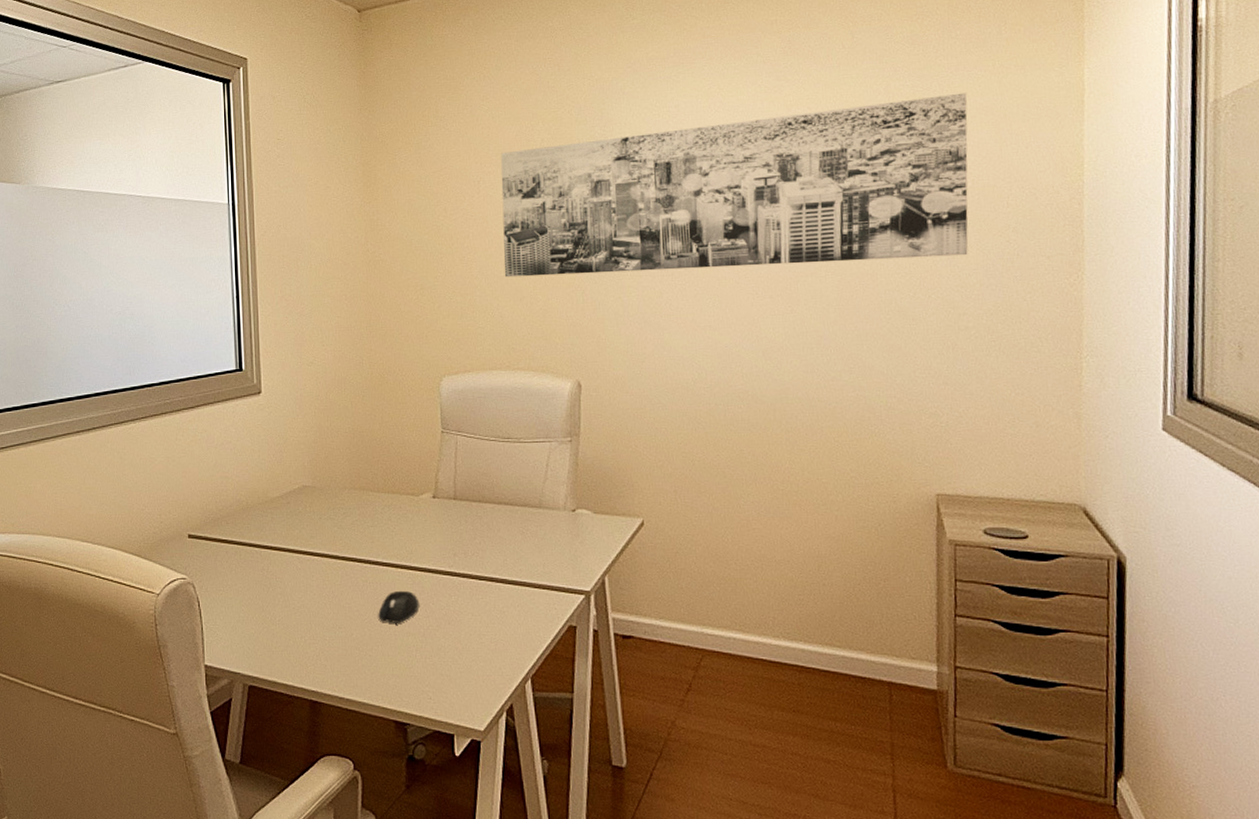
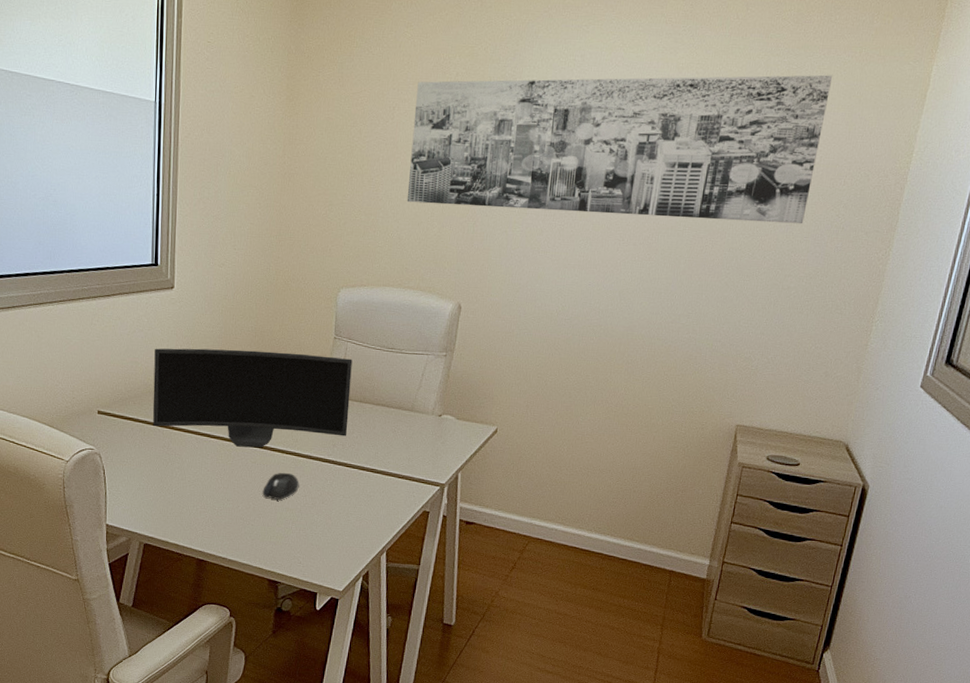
monitor: none [245,452,469,564] -> present [152,348,353,448]

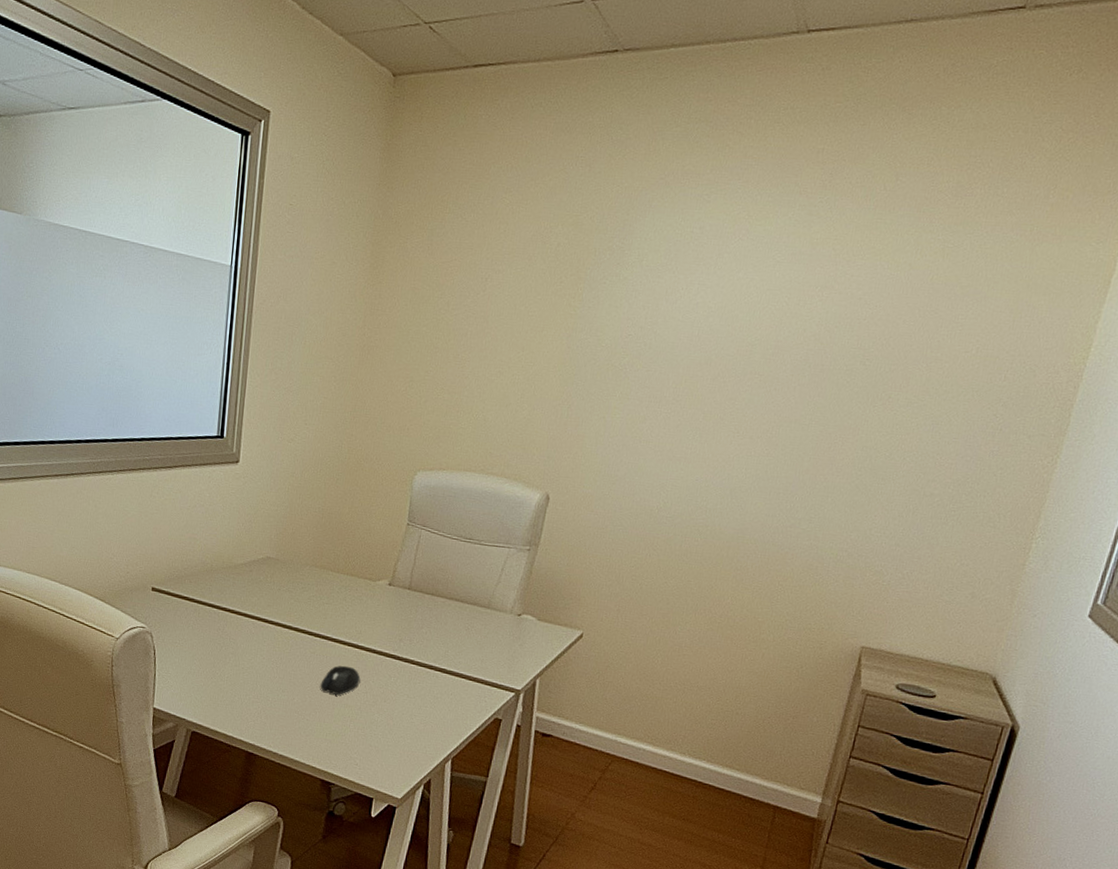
monitor: present [152,348,353,448] -> none [208,525,426,638]
wall art: present [406,75,833,224] -> none [495,251,997,424]

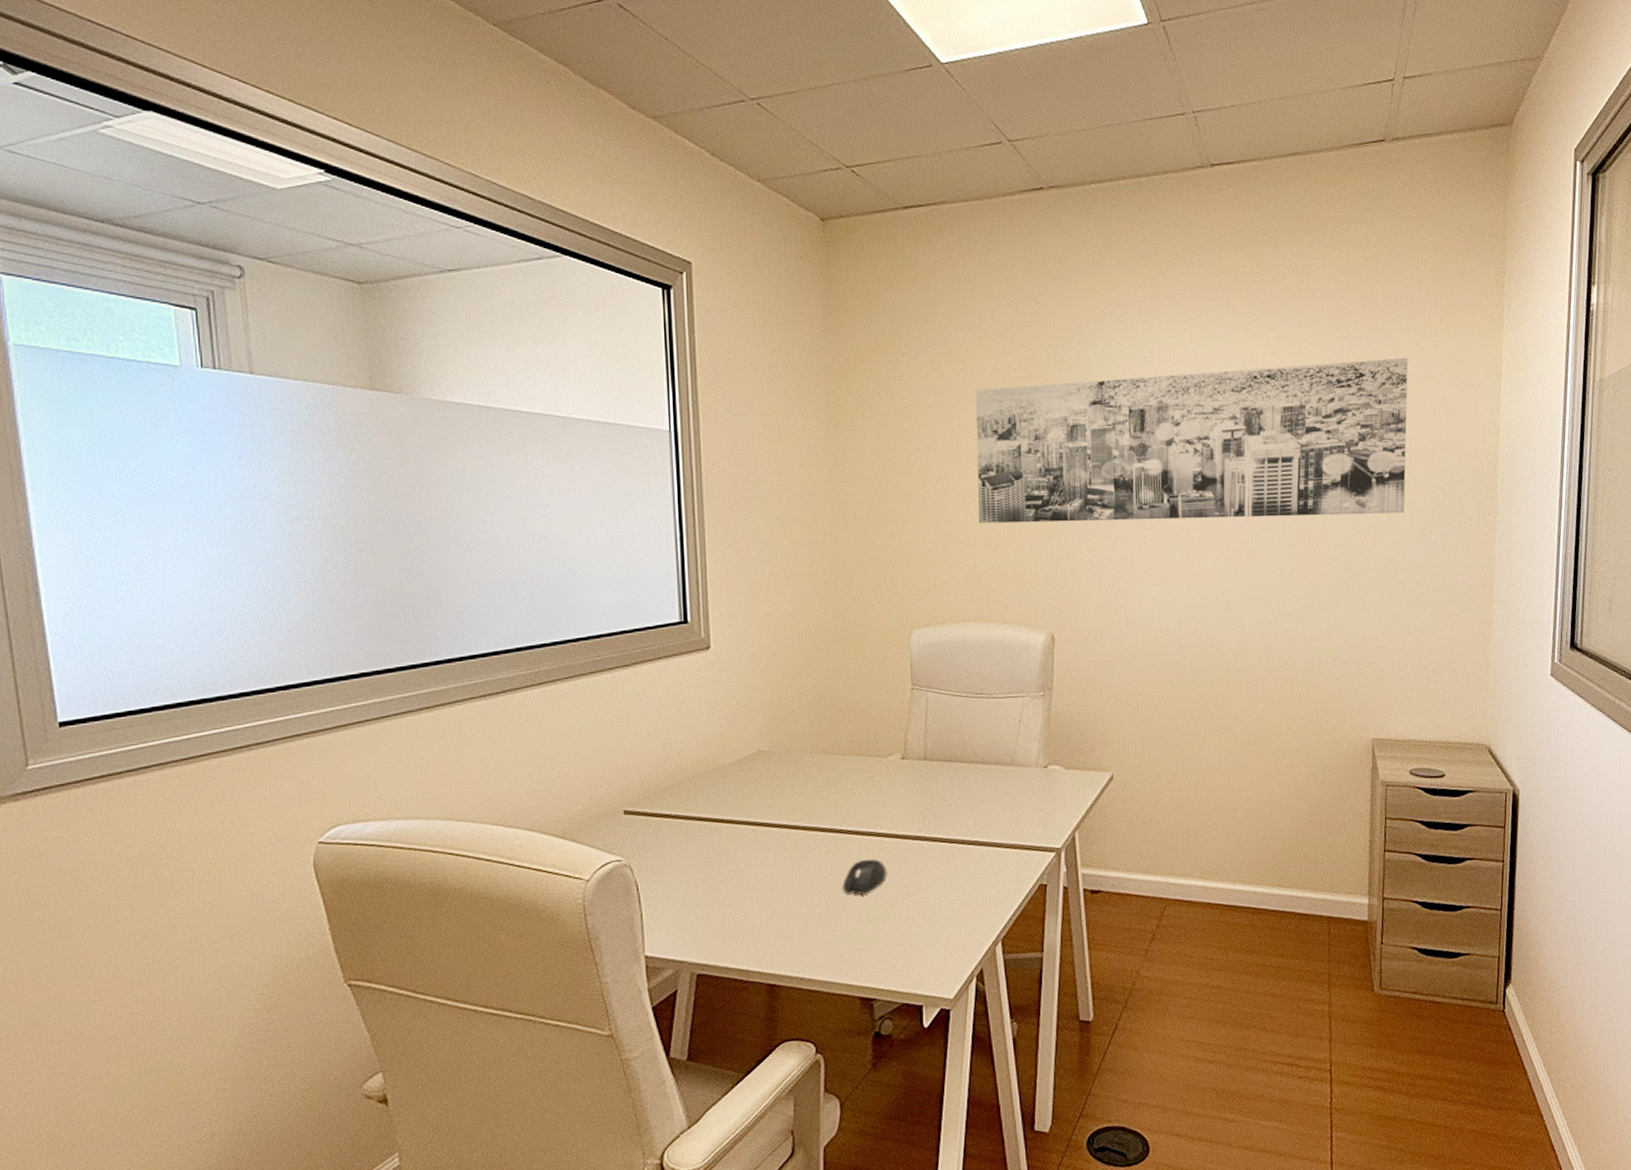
wall art: none [495,251,997,424] -> present [976,357,1409,524]

